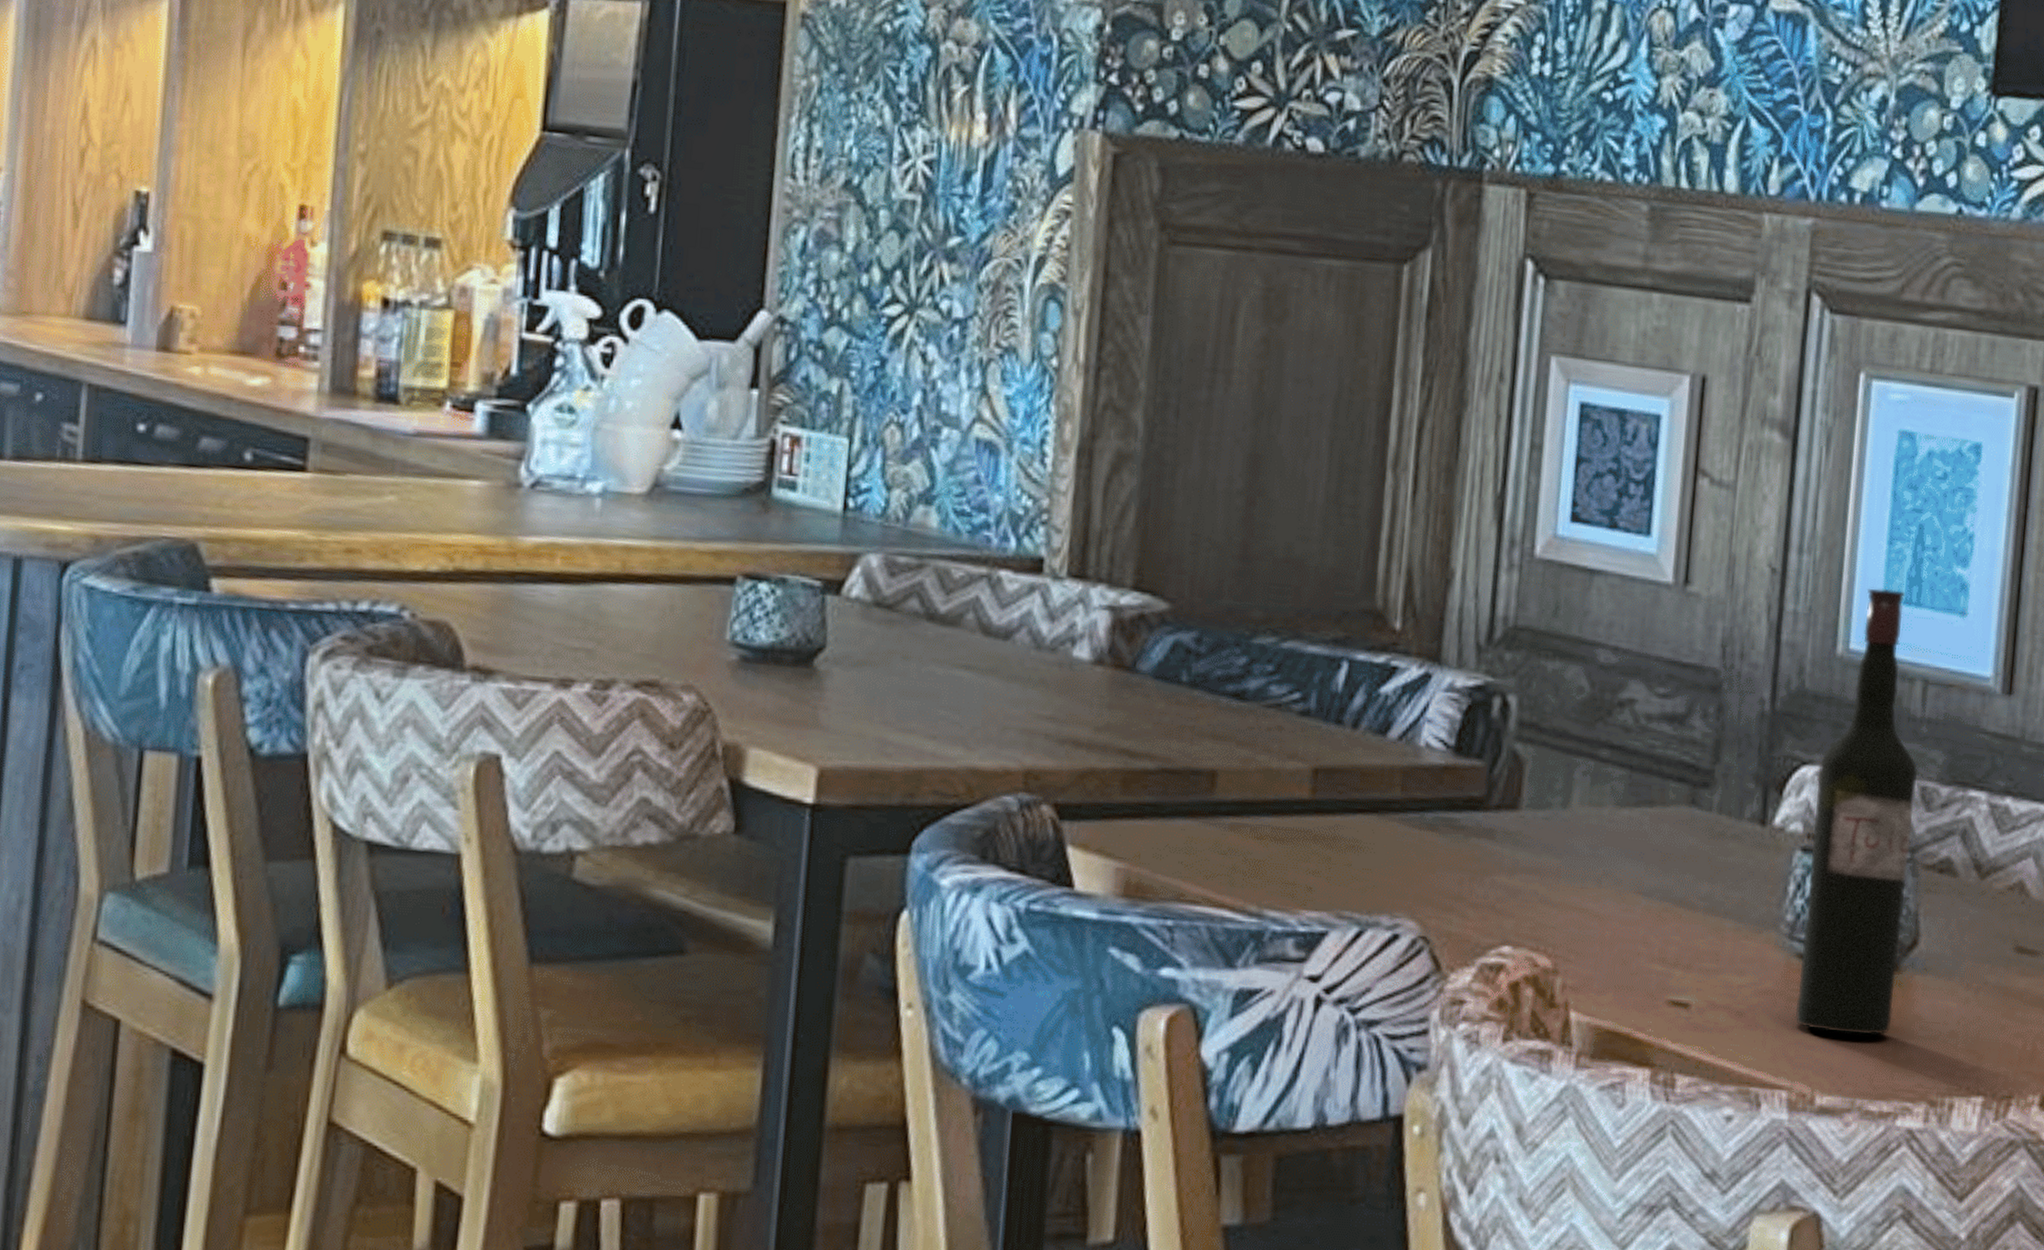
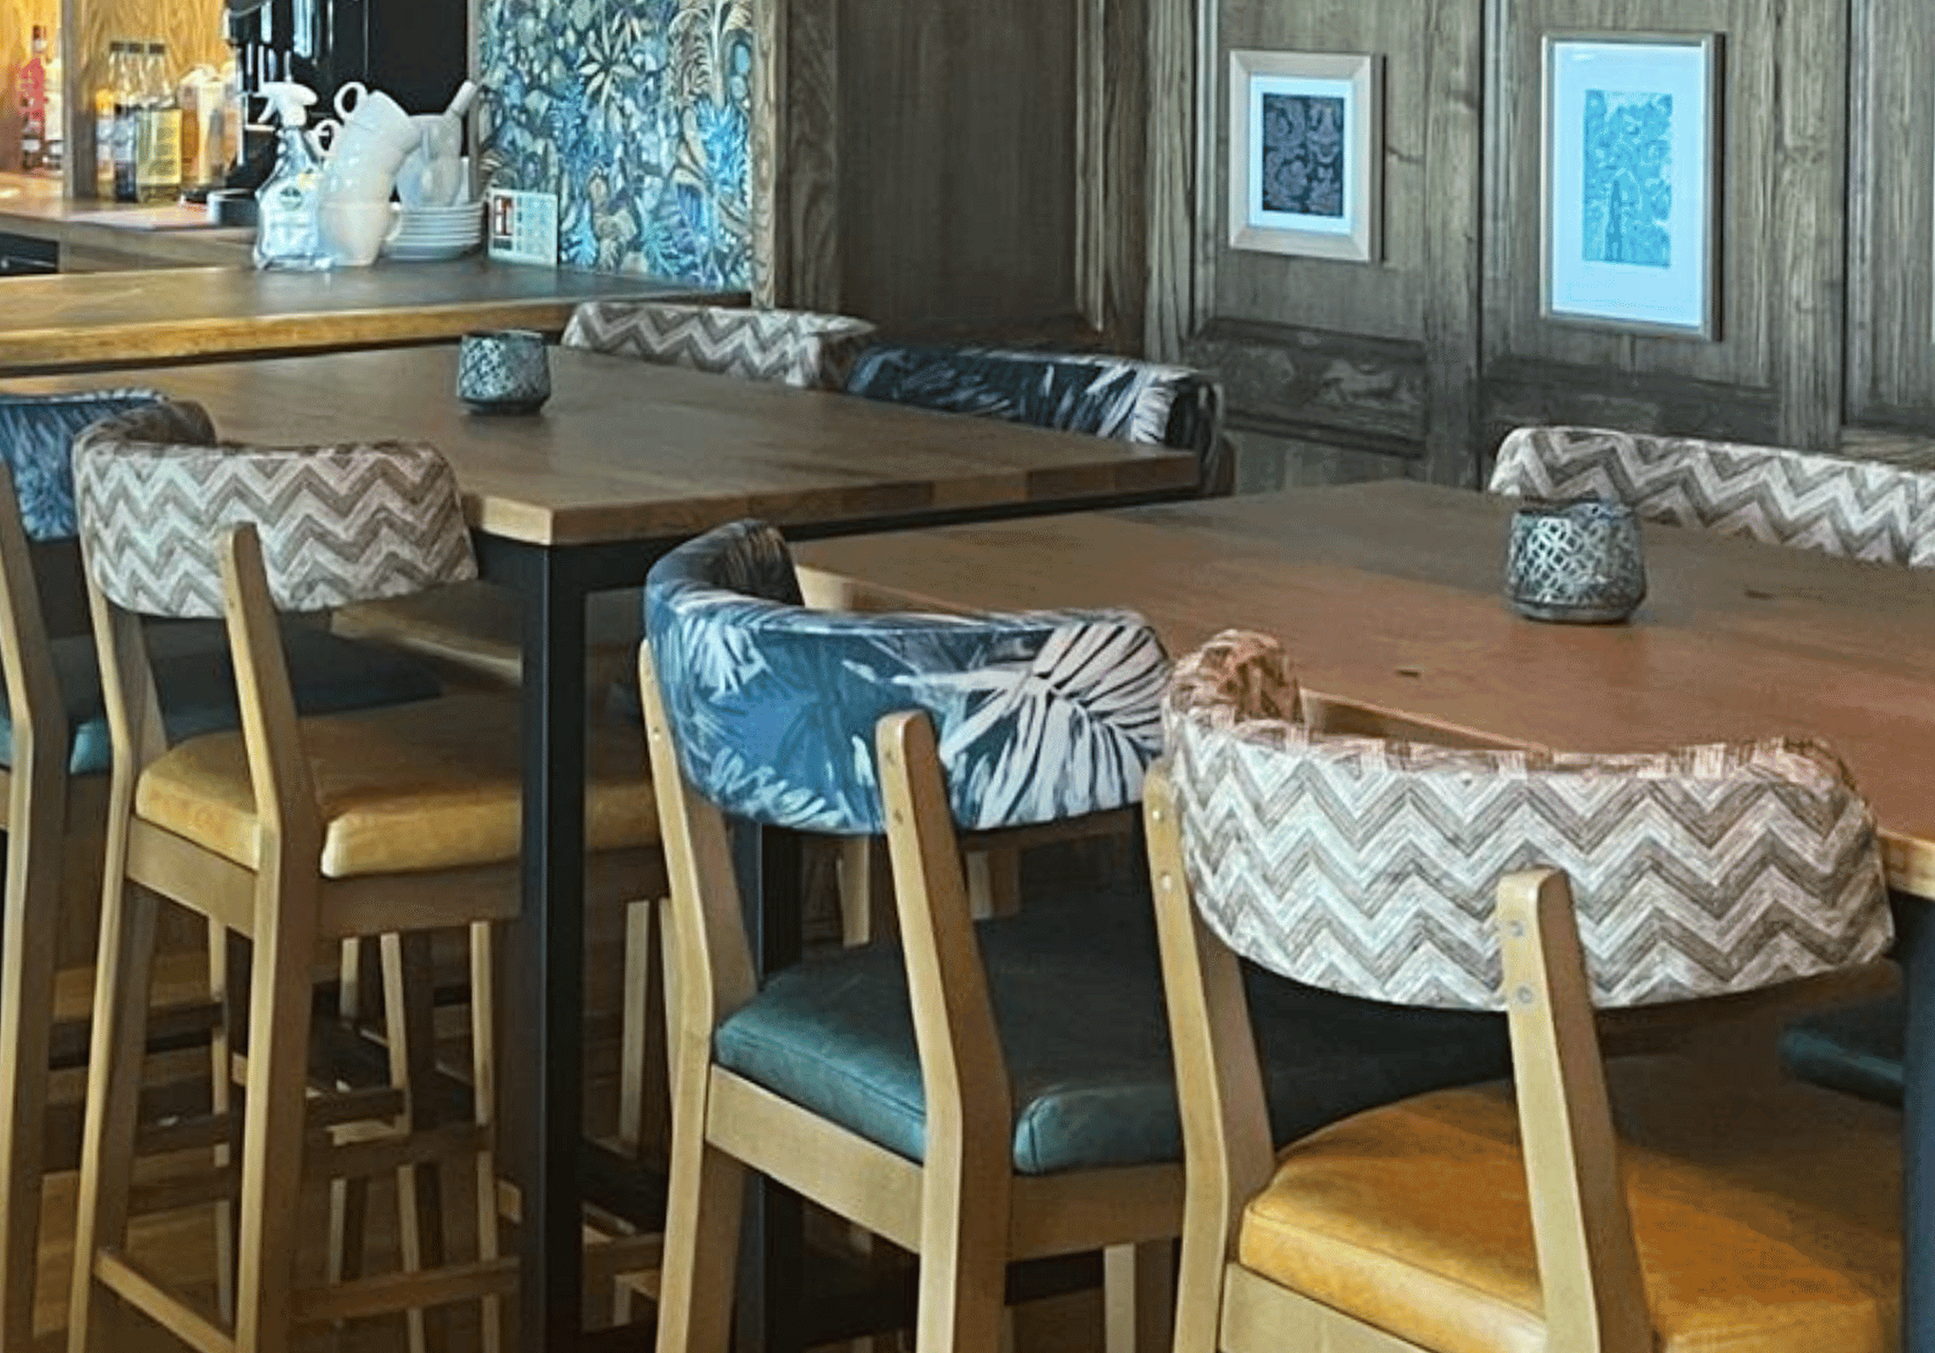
wine bottle: present [1795,588,1918,1035] -> none [1526,247,1632,690]

